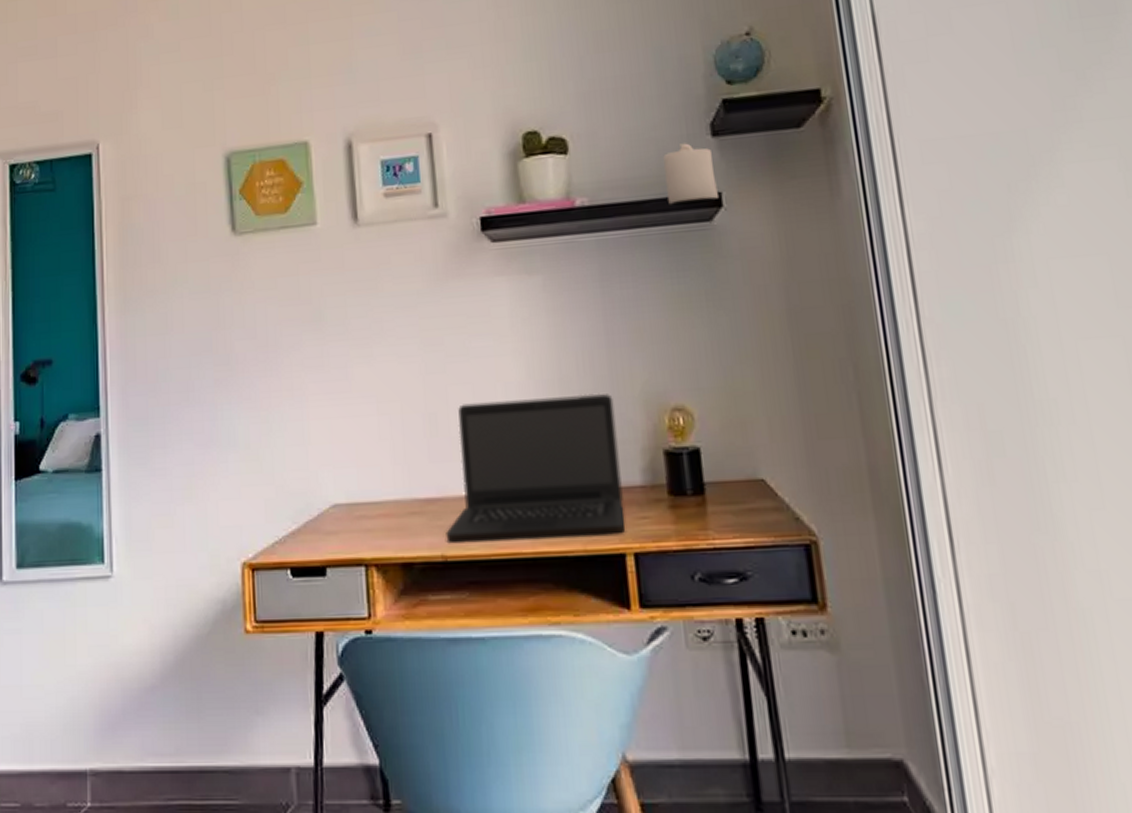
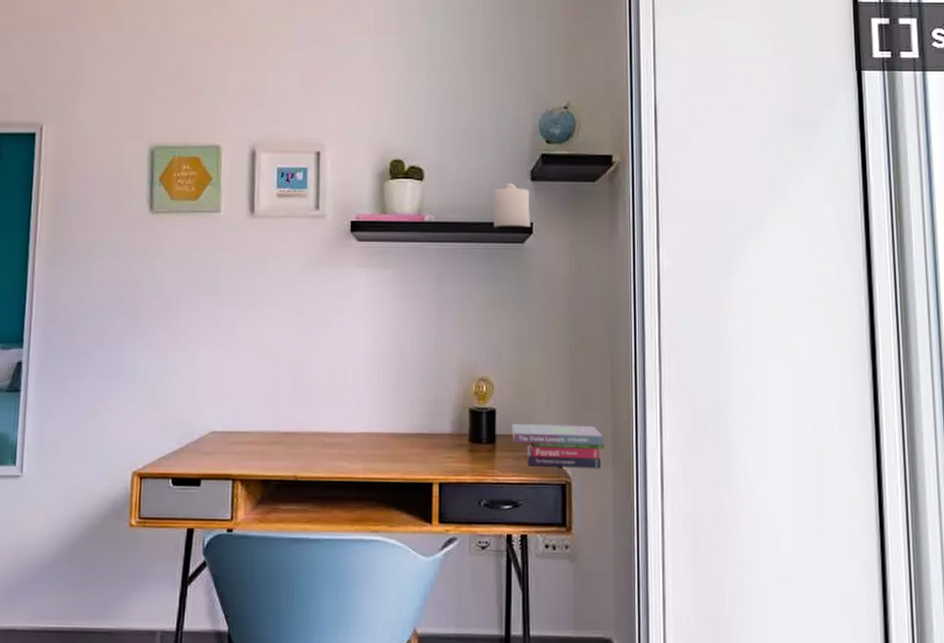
laptop: present [446,393,625,542] -> none [298,362,436,468]
books: none [724,460,859,523] -> present [512,424,604,469]

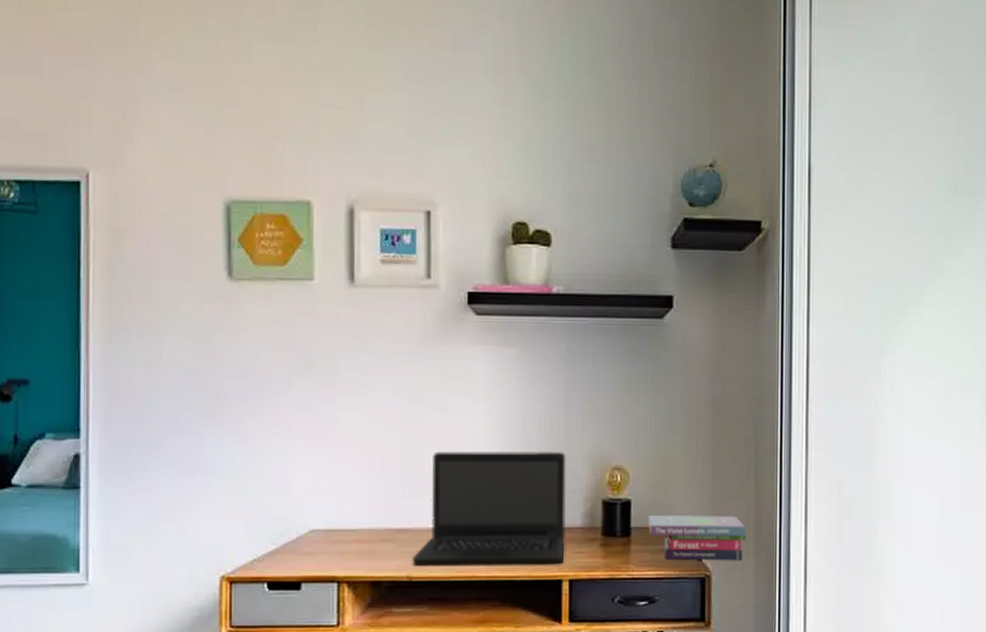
laptop: none [298,362,436,468] -> present [412,451,566,566]
candle: present [494,183,531,230] -> none [630,251,672,303]

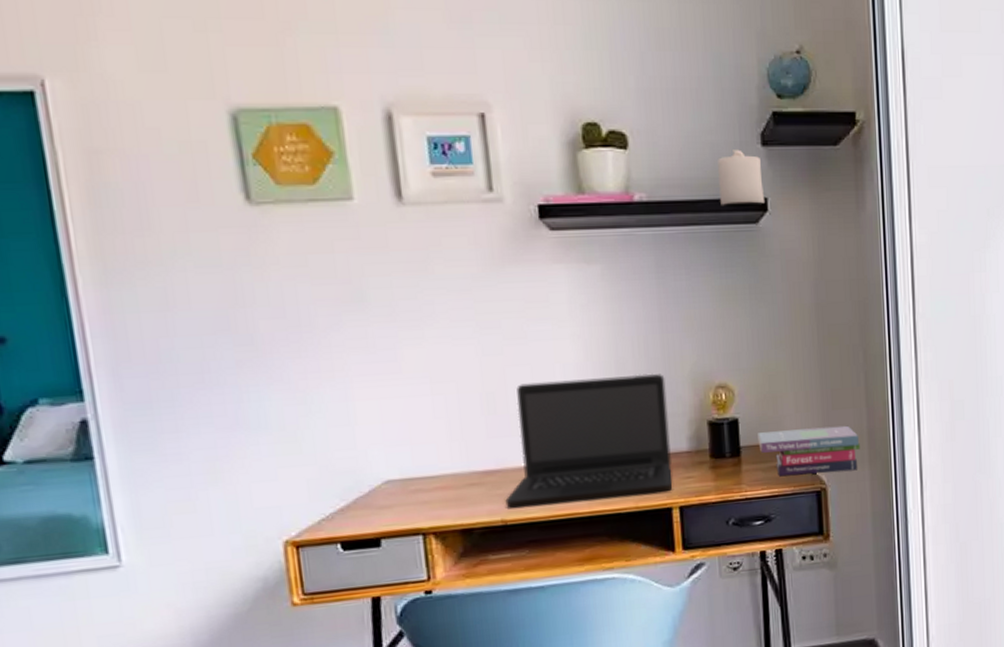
candle: none [630,251,672,303] -> present [718,149,766,208]

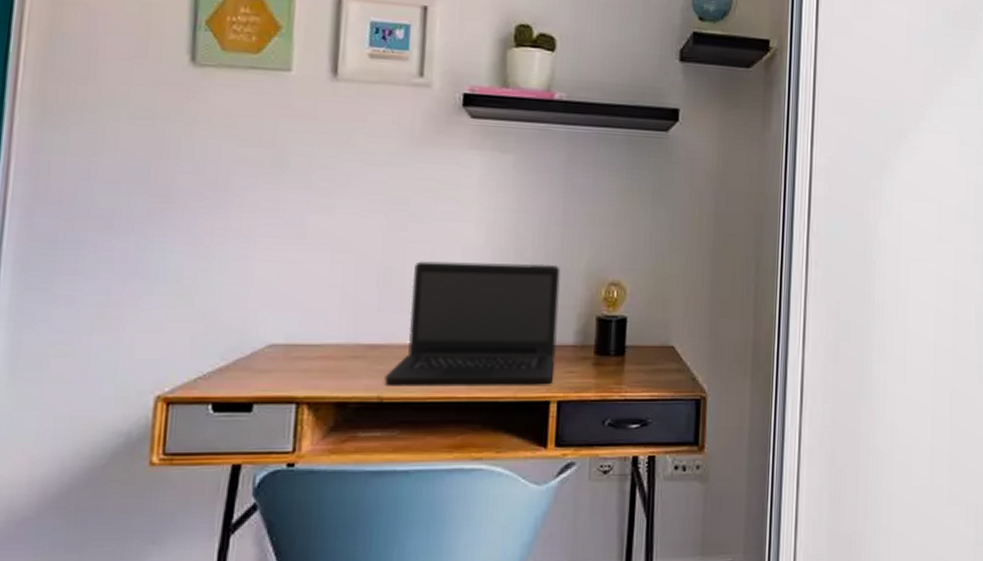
candle: present [718,149,766,208] -> none [635,62,678,116]
books: present [758,425,860,477] -> none [644,334,744,382]

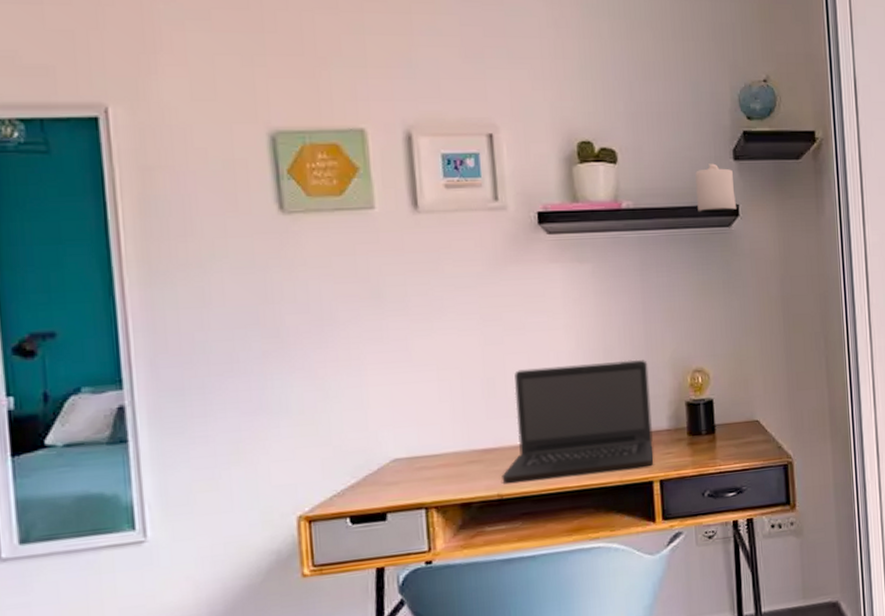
candle: none [635,62,678,116] -> present [695,163,737,213]

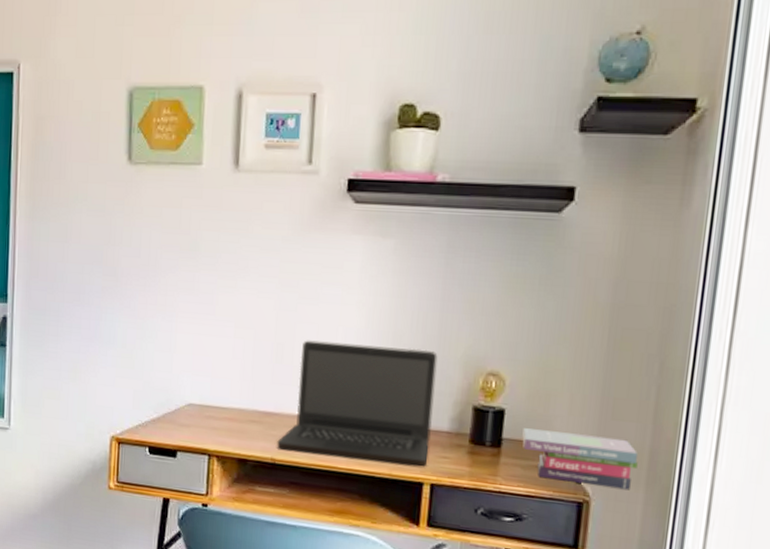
candle: present [695,163,737,213] -> none [523,135,575,195]
books: none [731,404,822,452] -> present [522,428,638,491]

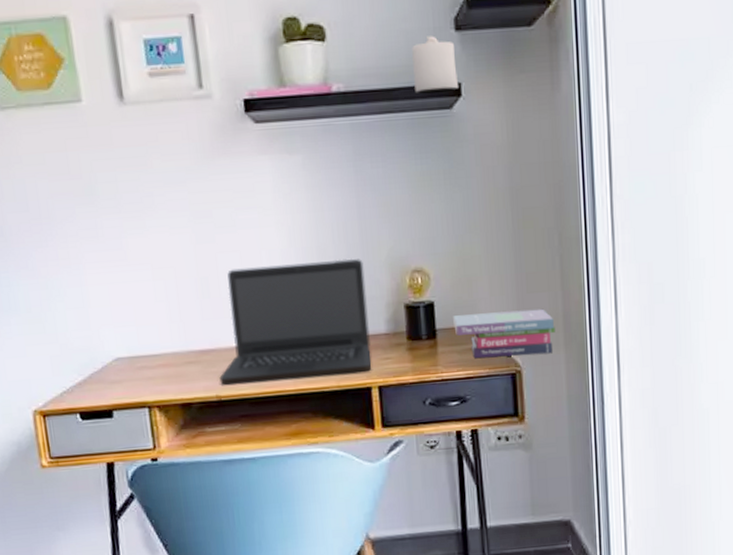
candle: none [523,135,575,195] -> present [412,36,460,94]

